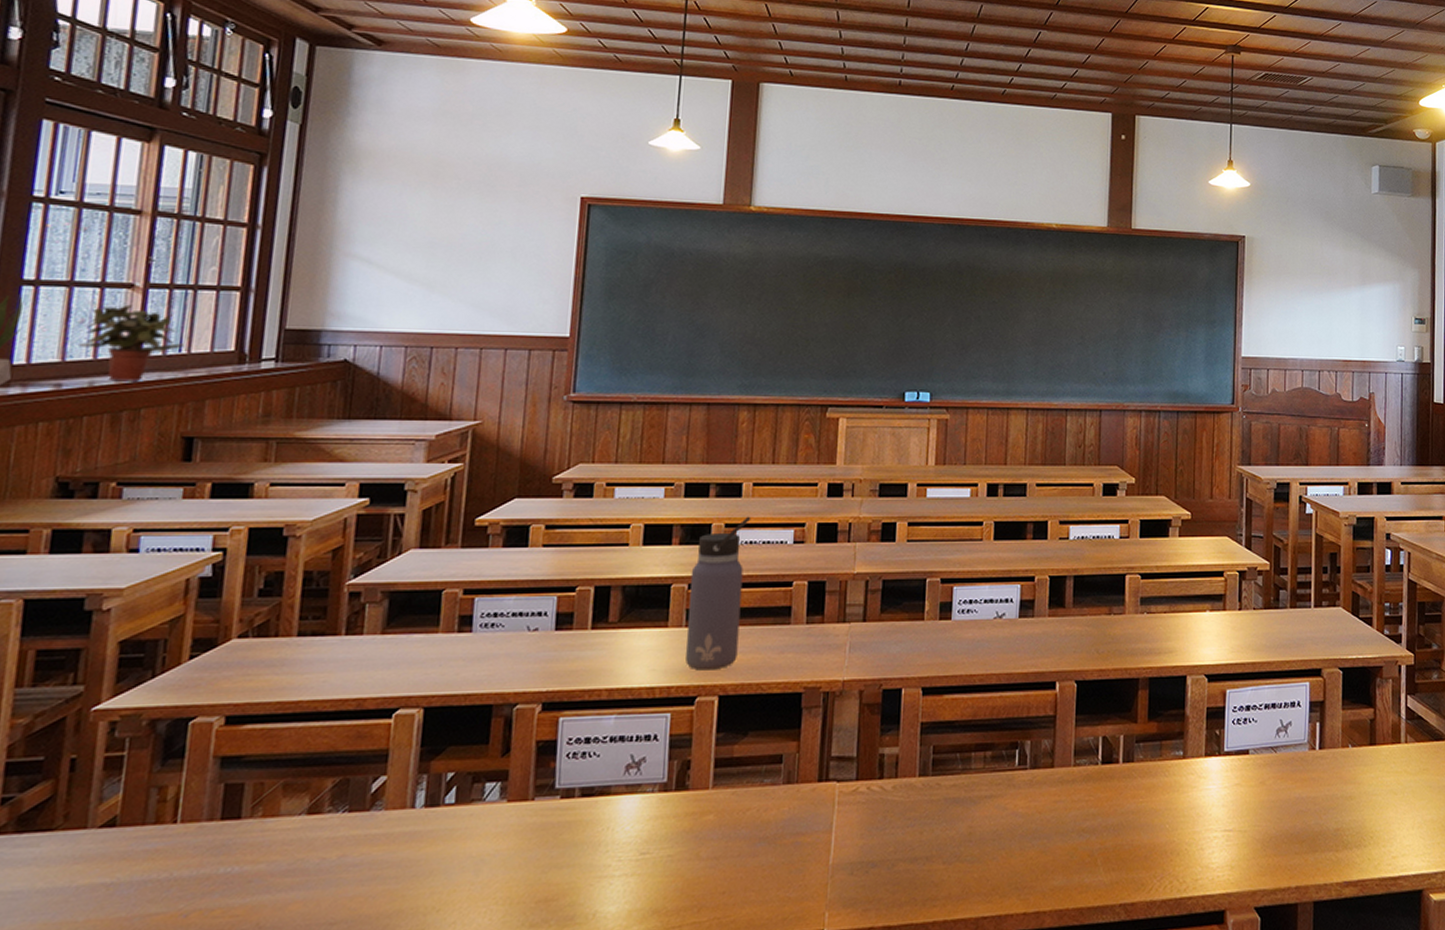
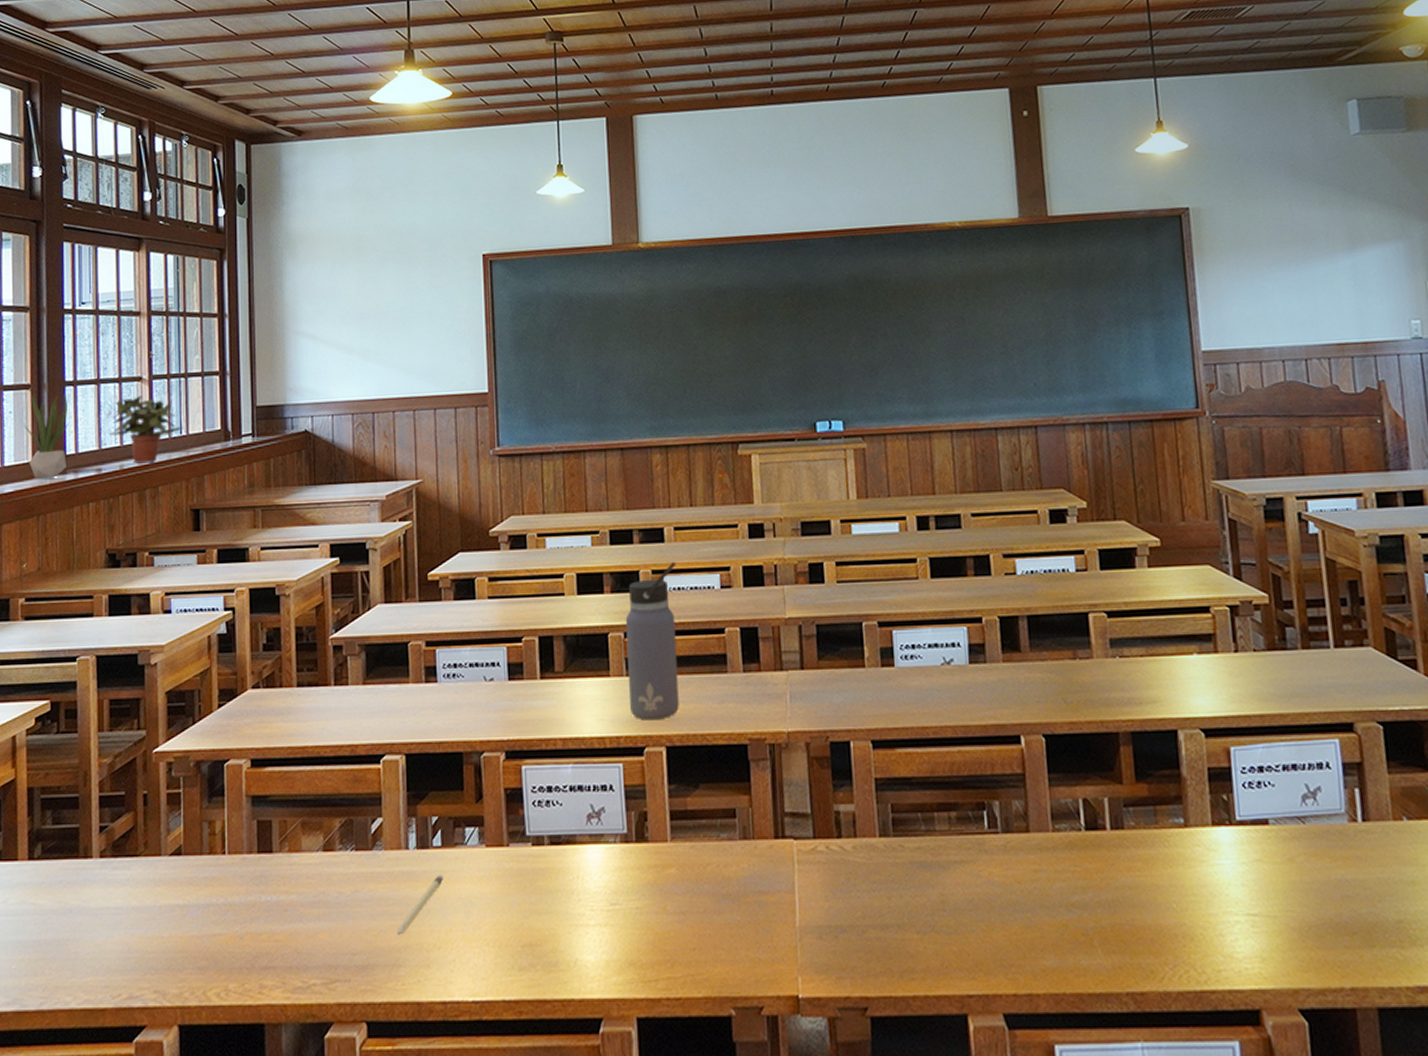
pencil: none [388,833,453,900] -> present [397,874,443,935]

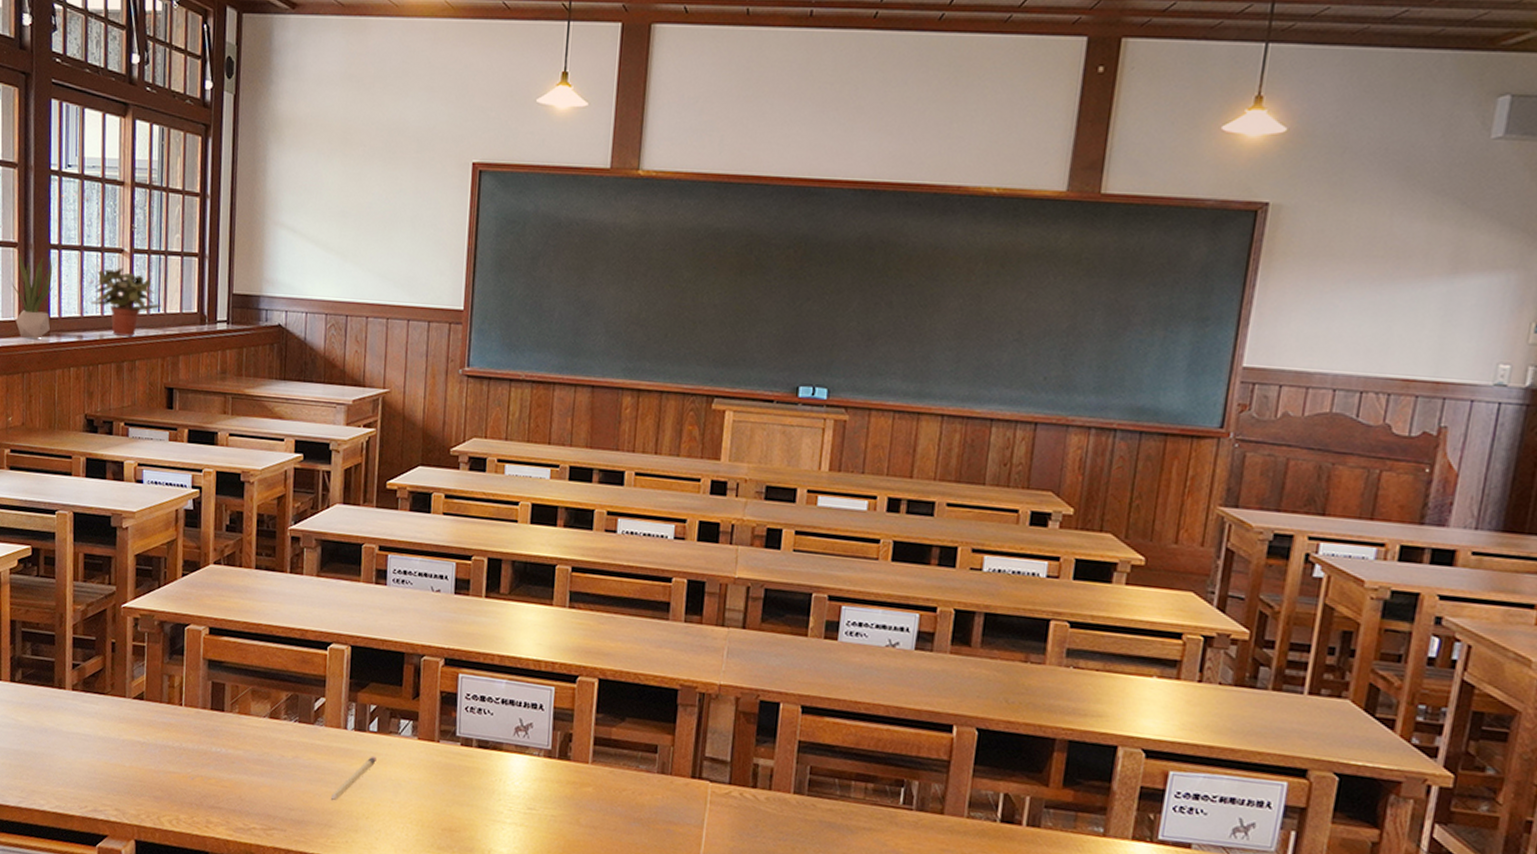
water bottle: present [625,561,679,720] -> none [568,505,633,653]

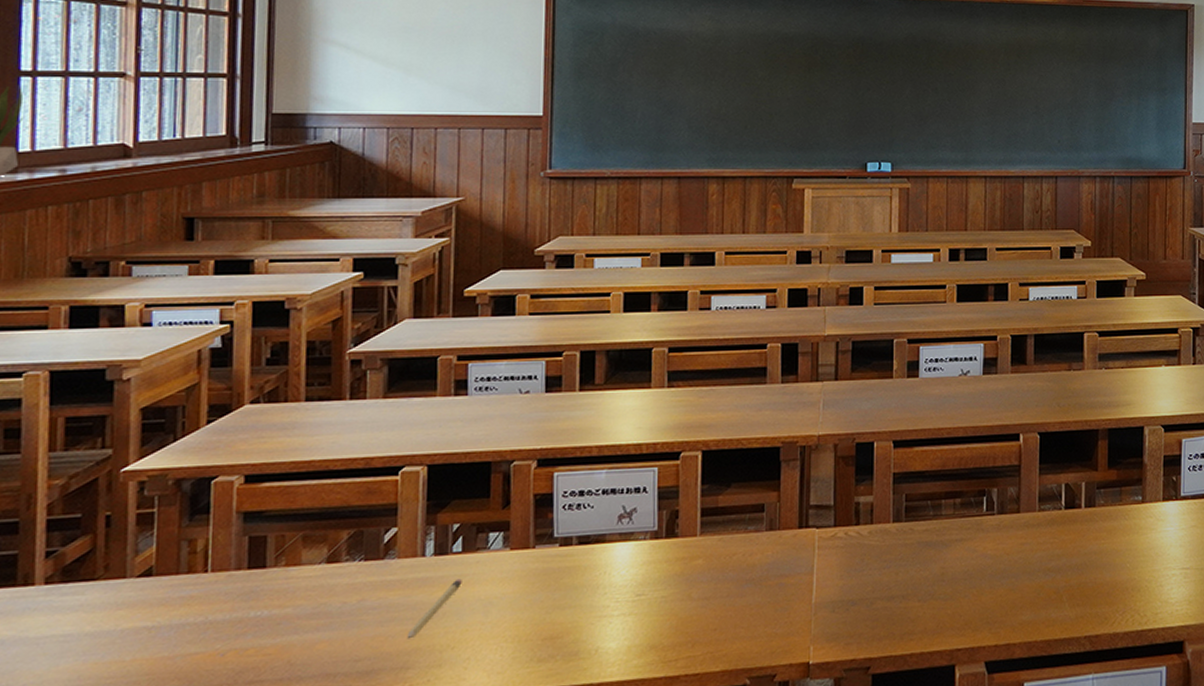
potted plant: present [90,267,161,337] -> none [77,92,177,166]

